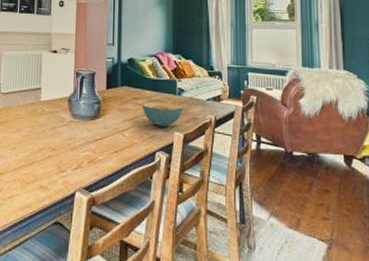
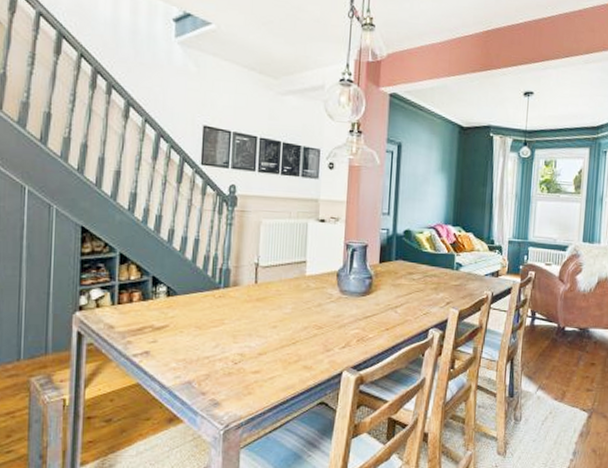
cereal bowl: present [142,102,183,127] -> none [417,277,460,304]

